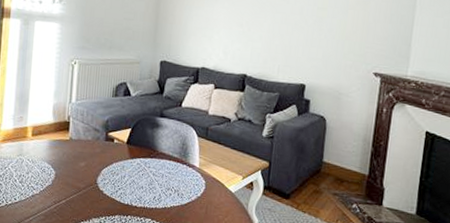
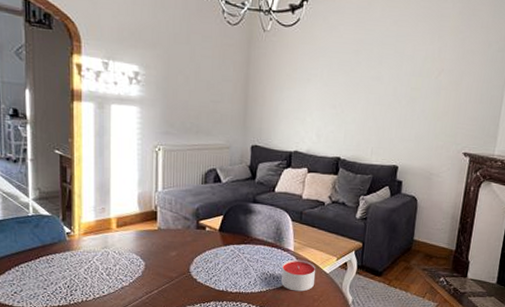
candle: none [186,176,221,211] -> present [281,259,315,292]

